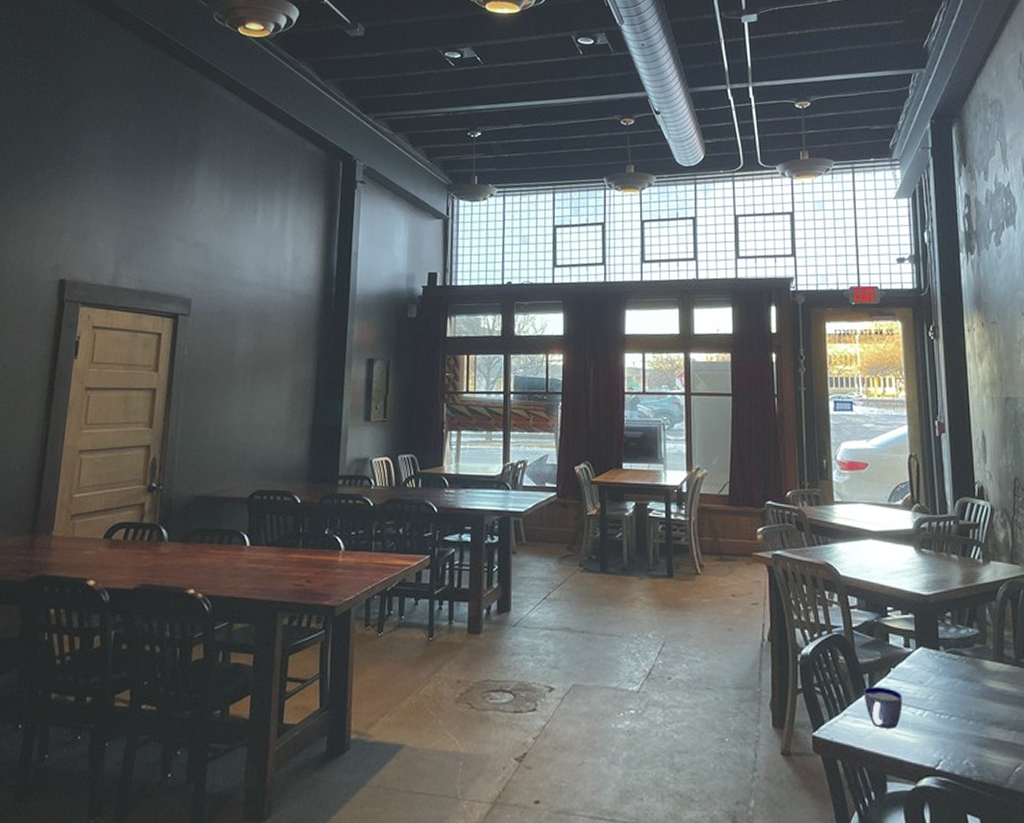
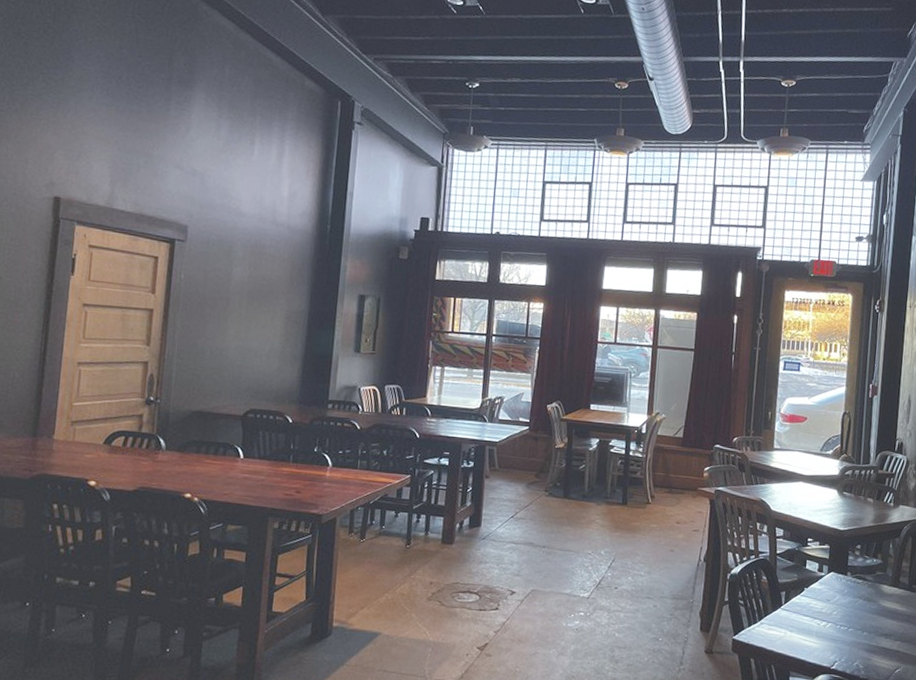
cup: present [863,687,903,728] -> none [779,602,811,636]

